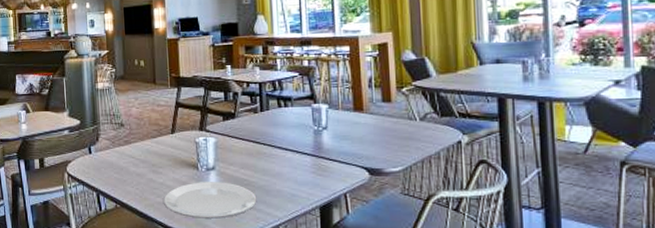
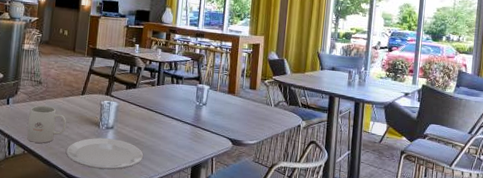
mug: none [114,151,160,194] -> present [27,105,67,143]

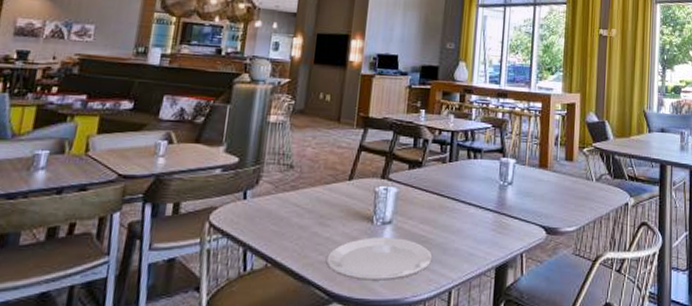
mug: present [27,105,67,143] -> none [271,198,328,251]

